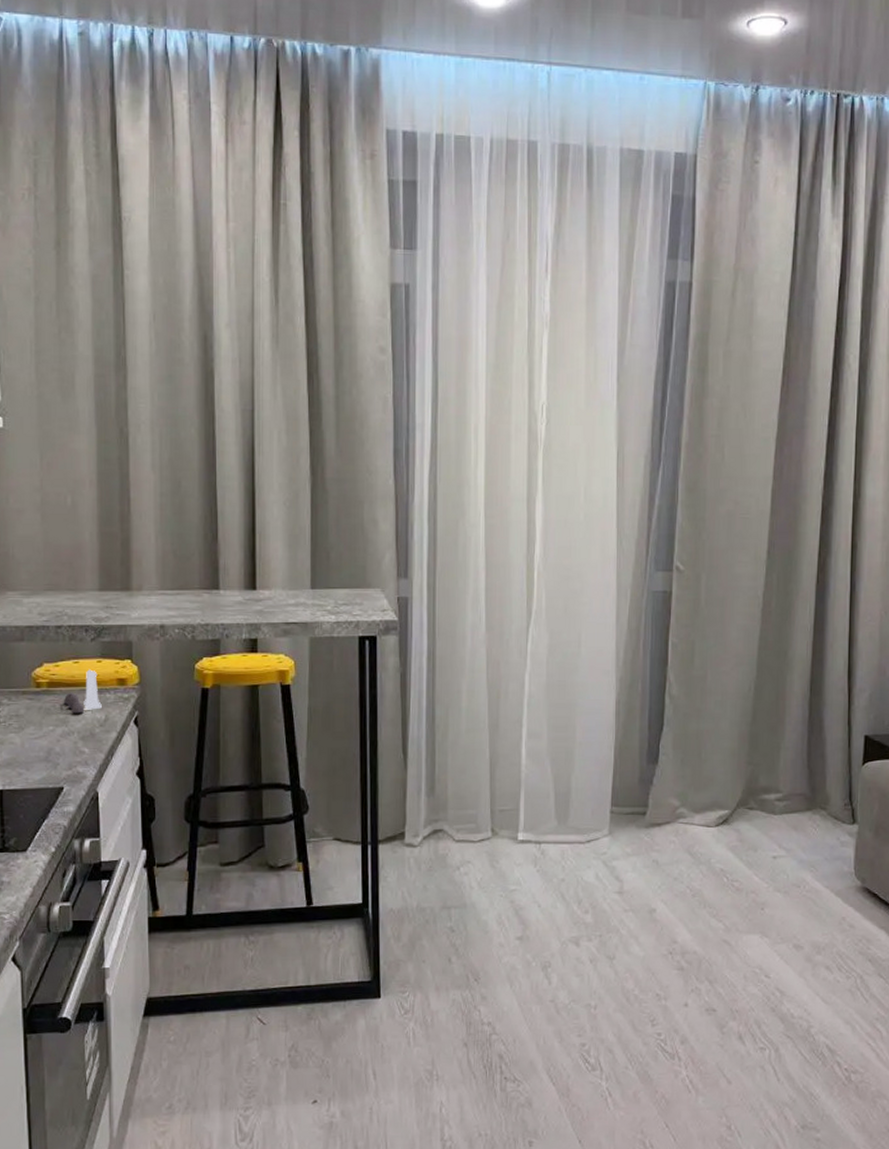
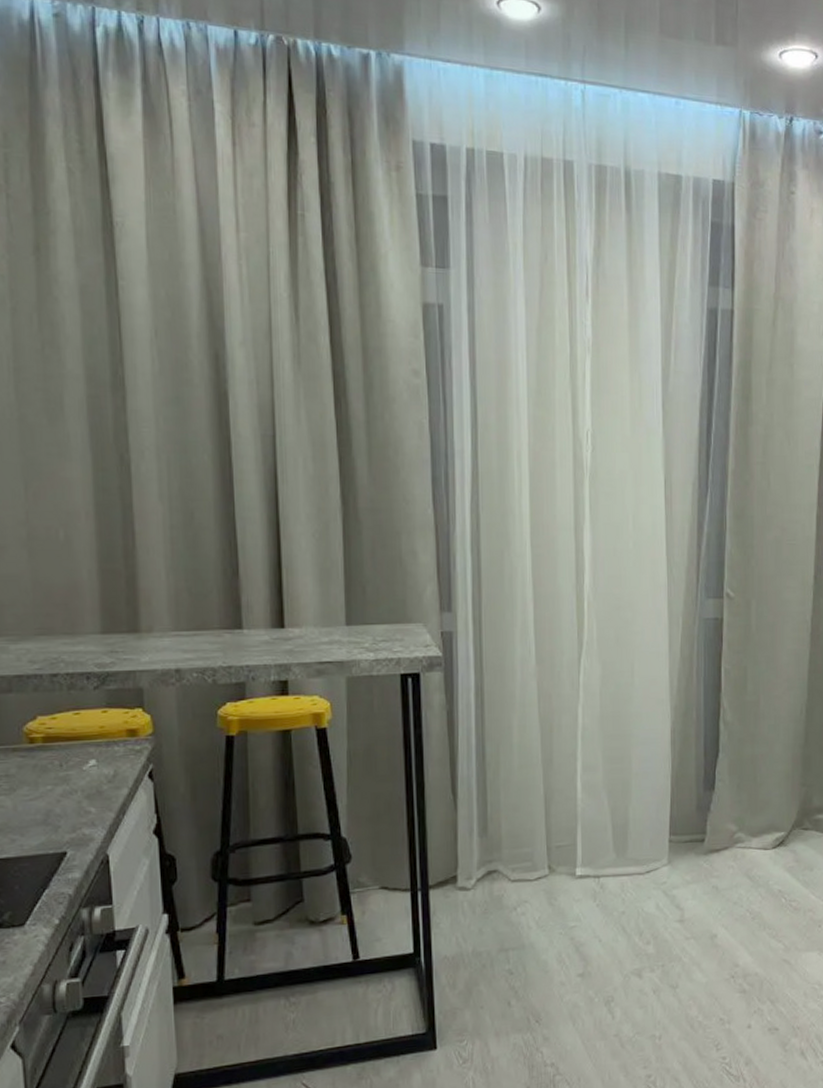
salt and pepper shaker set: present [63,669,102,714] -> none [62,720,110,770]

